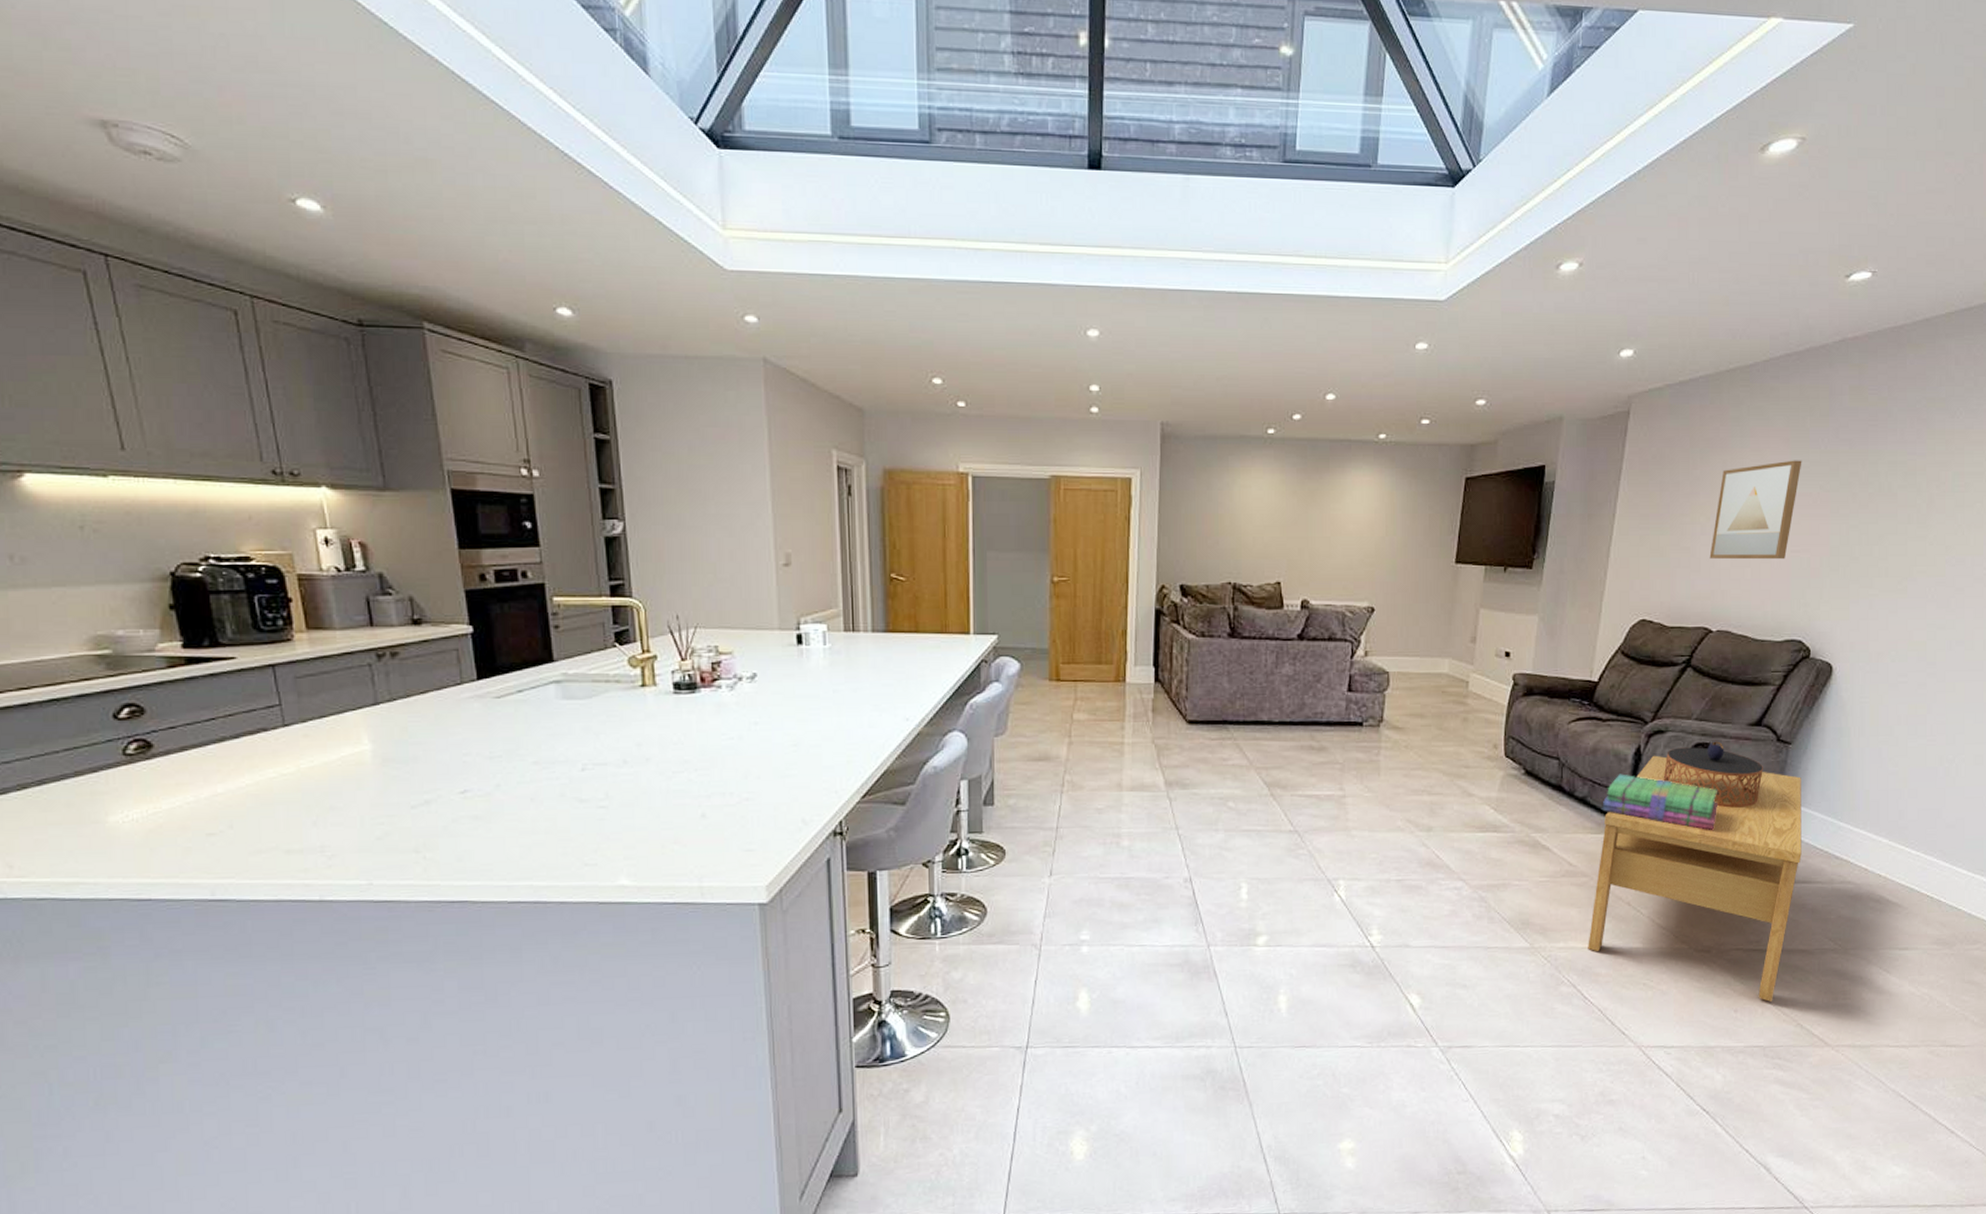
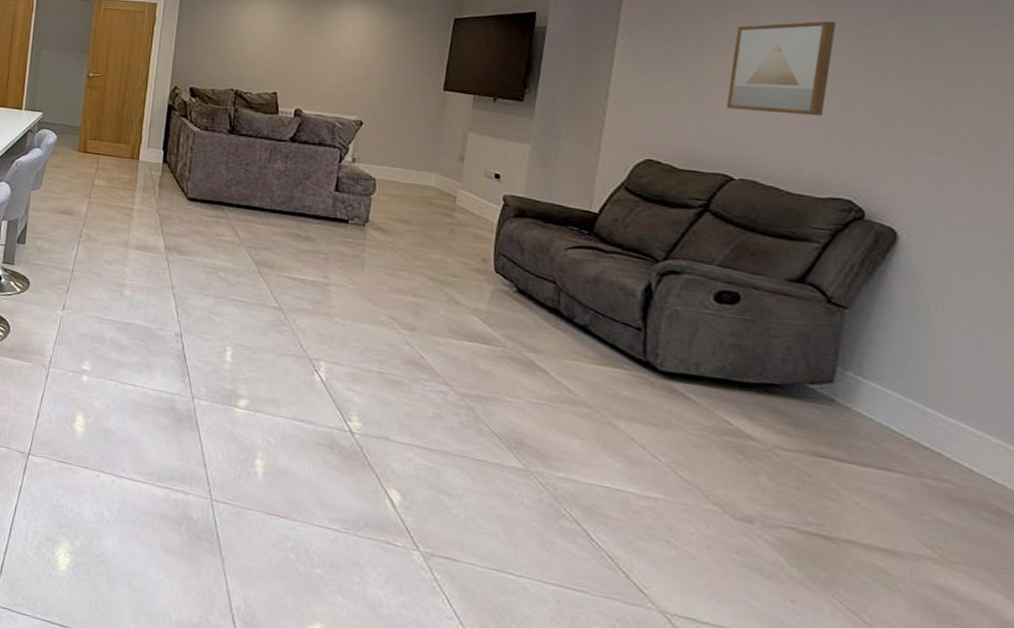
coffee table: present [1588,755,1802,1002] -> none [593,295,873,602]
stack of books: present [1602,774,1717,831] -> none [607,308,752,387]
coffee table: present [1663,741,1763,808] -> none [680,291,811,369]

